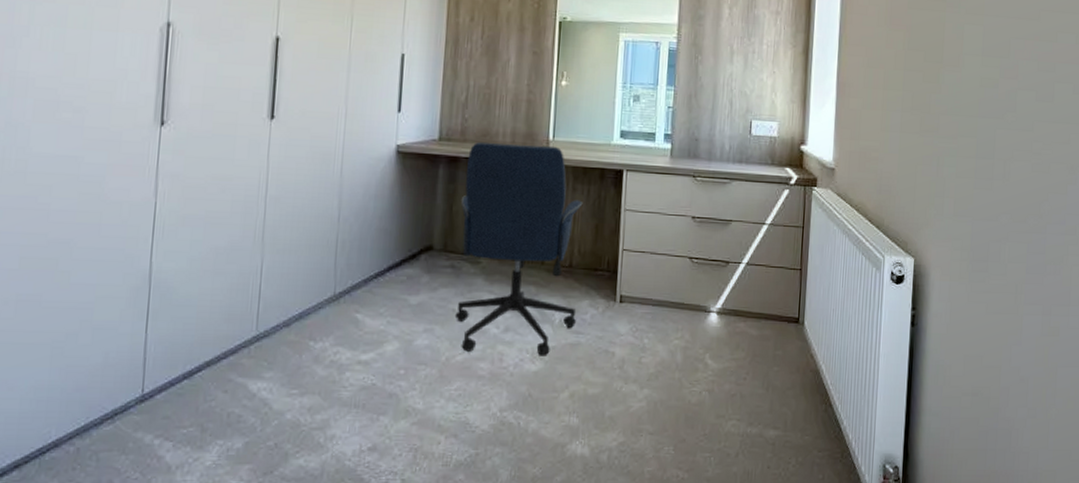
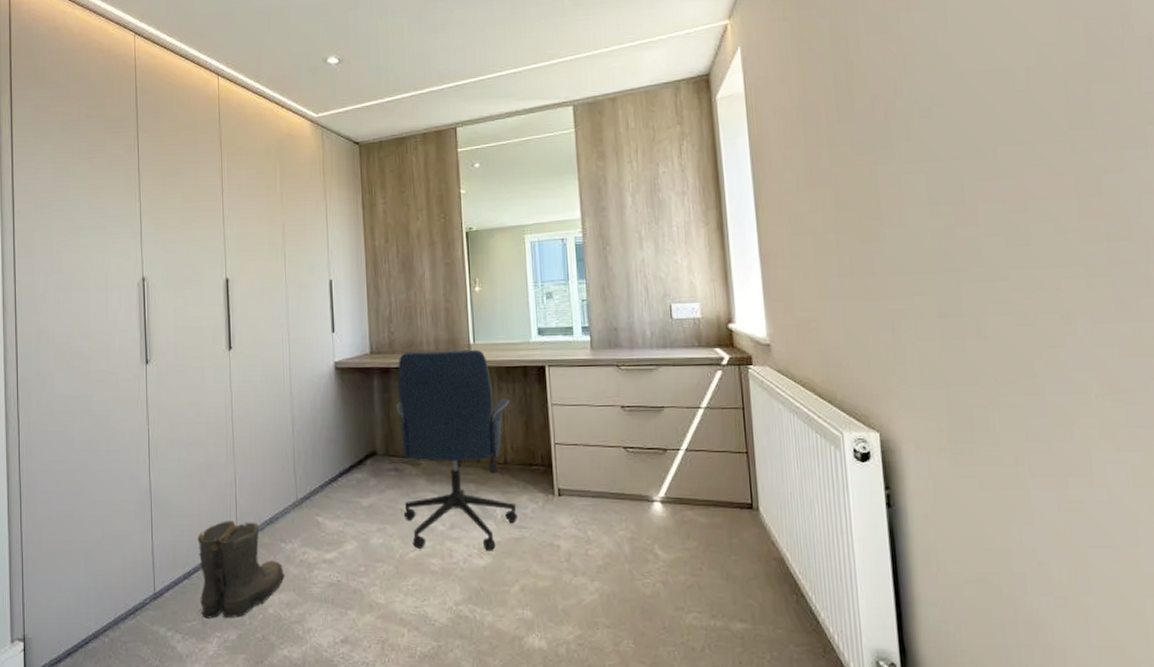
boots: none [199,314,310,425] -> present [197,521,285,619]

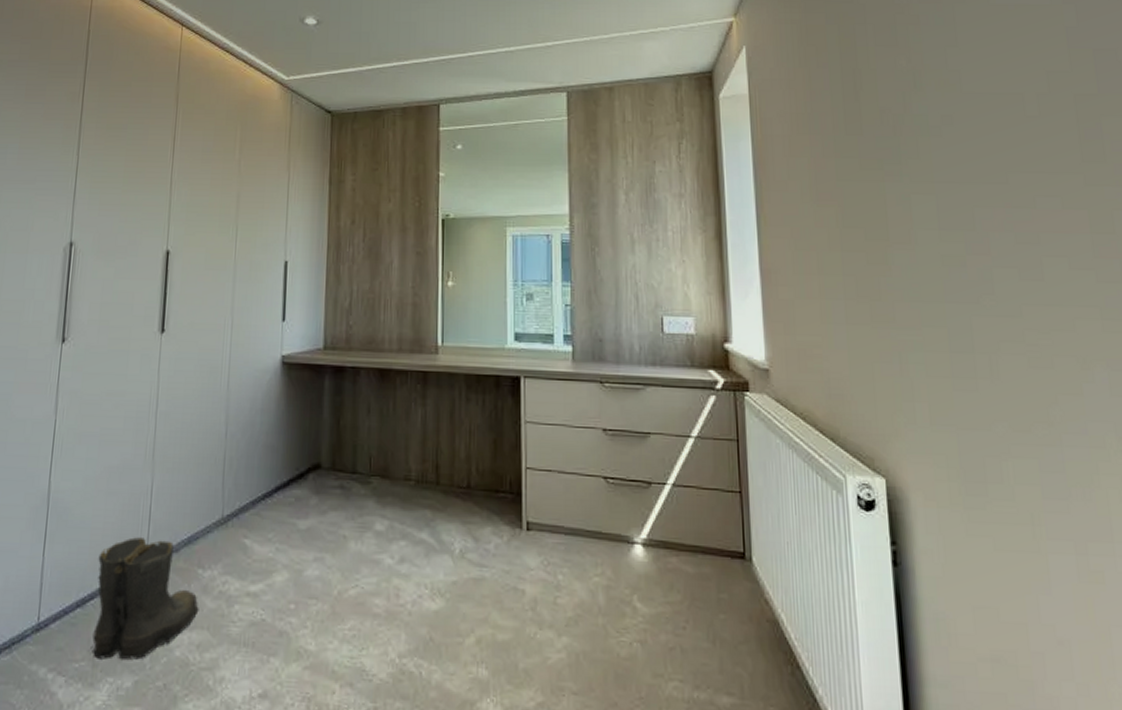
office chair: present [396,349,517,551] -> none [346,349,478,593]

